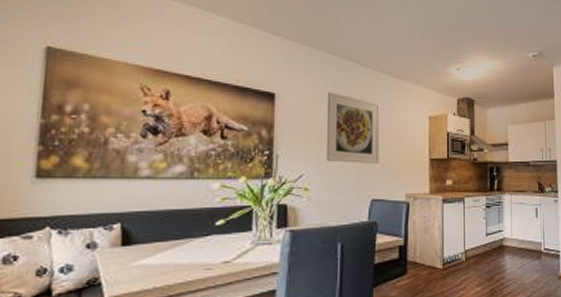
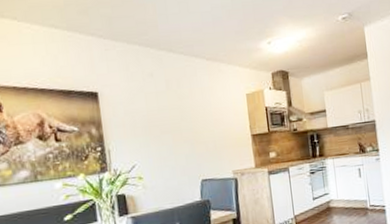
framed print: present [326,92,380,163] -> none [146,83,204,150]

